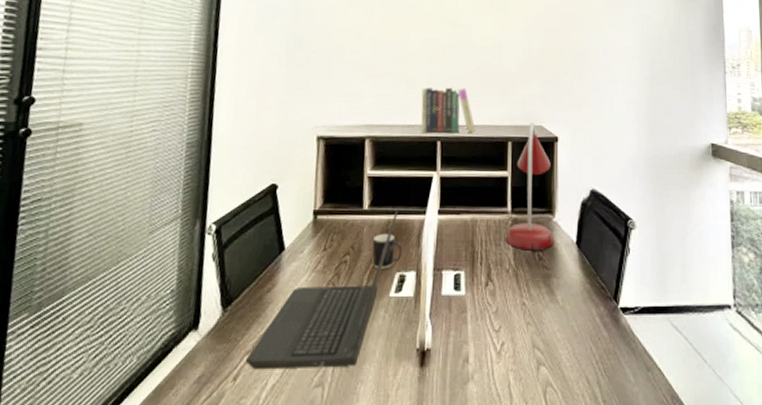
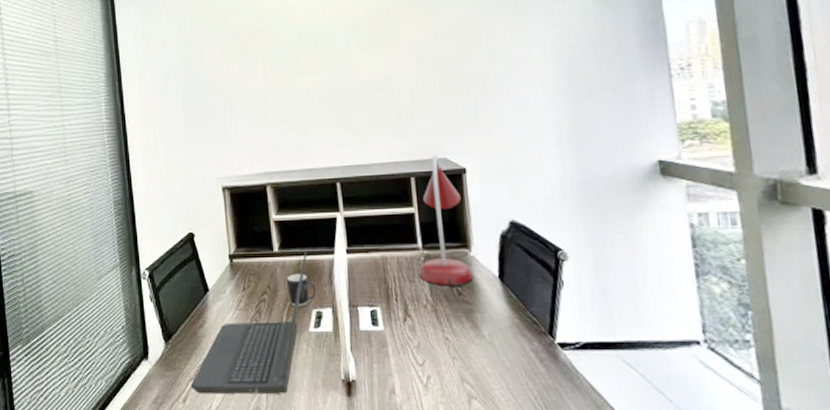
books: present [421,87,476,134] -> none [315,127,375,176]

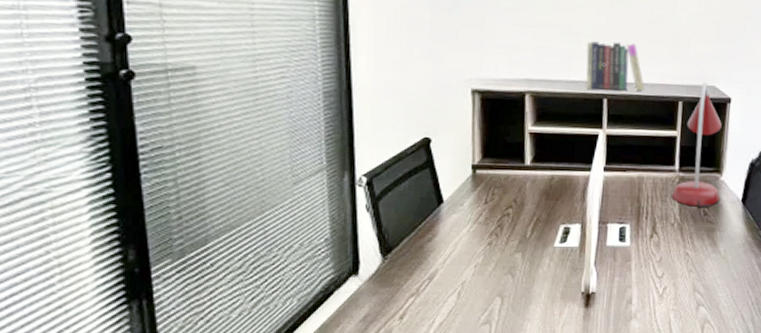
laptop computer: present [190,249,307,394] -> none [410,164,562,310]
mug: present [286,273,316,306] -> none [535,188,567,222]
books: none [315,127,375,176] -> present [586,41,645,91]

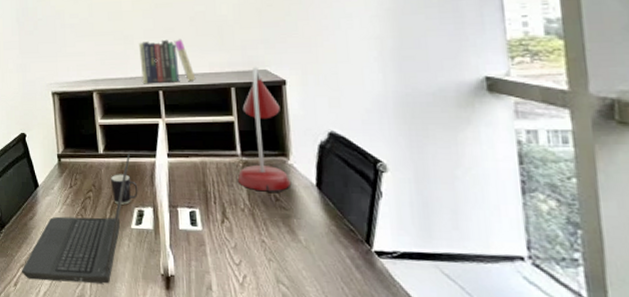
laptop computer: none [410,164,562,310] -> present [21,151,130,284]
mug: none [535,188,567,222] -> present [110,174,138,205]

